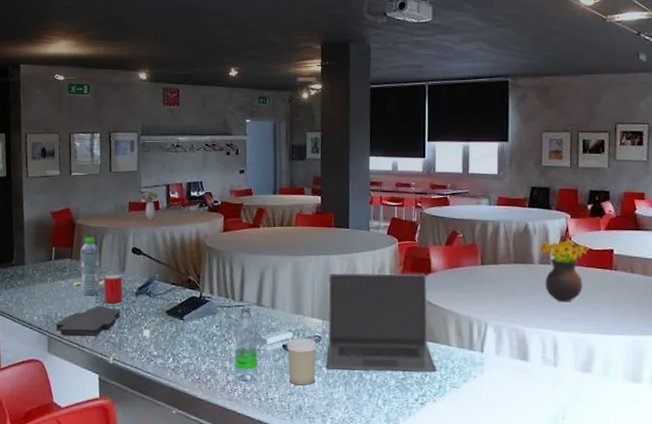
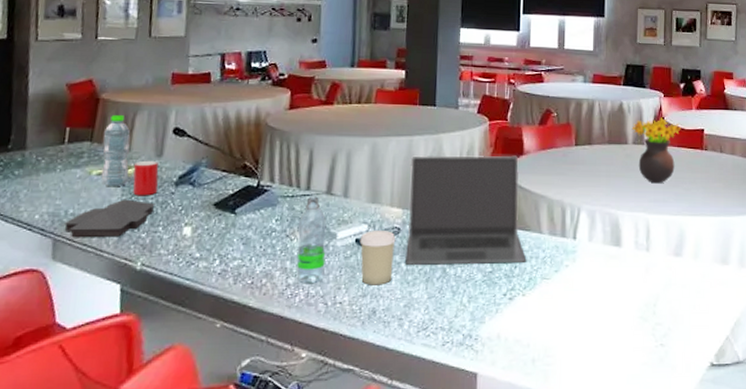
flower arrangement: present [135,188,158,220] -> none [181,58,210,95]

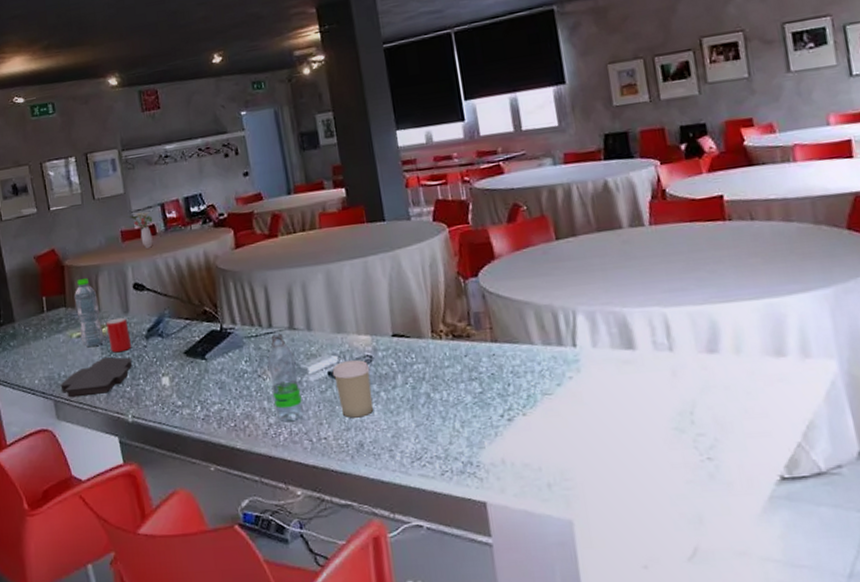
flower arrangement: none [181,58,210,95] -> present [126,212,153,249]
laptop: present [405,155,527,266] -> none [368,261,521,395]
flower arrangement: present [632,117,681,183] -> none [624,190,691,270]

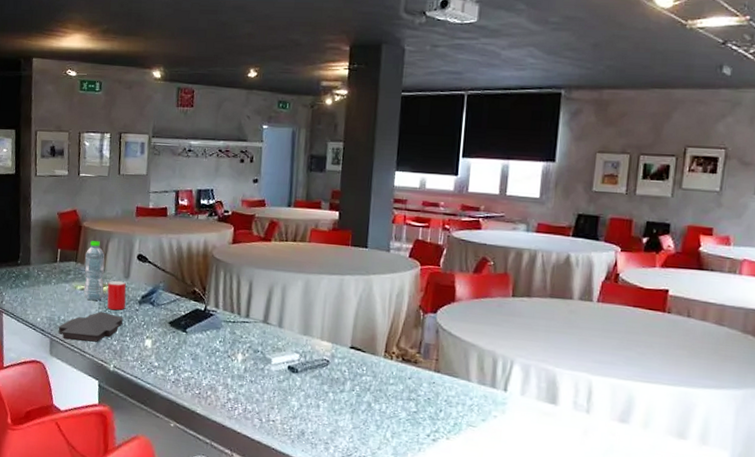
flower arrangement: present [126,212,153,249] -> none [143,194,167,227]
bottle: present [267,334,304,423] -> none [236,324,263,401]
cup: present [332,360,374,418] -> none [291,360,325,411]

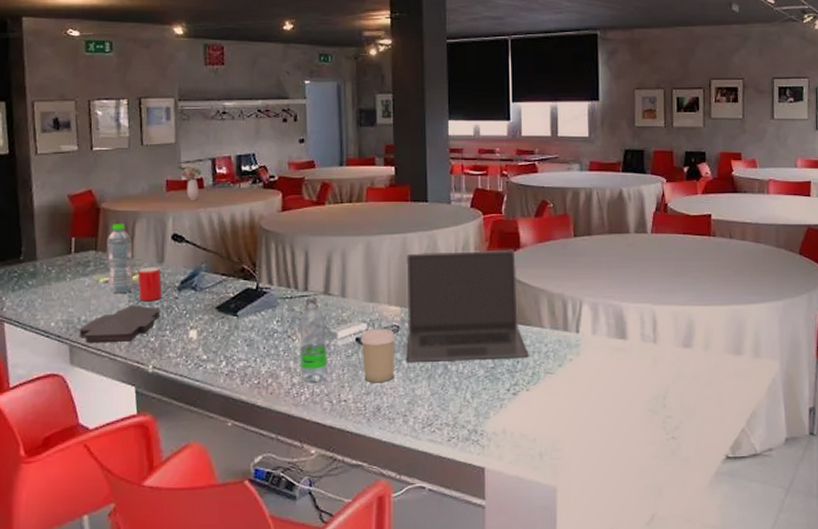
flower arrangement: none [143,194,167,227] -> present [173,164,202,201]
bottle: none [236,324,263,401] -> present [298,298,328,383]
cup: none [291,360,325,411] -> present [360,329,396,383]
laptop: none [333,294,453,407] -> present [405,249,529,364]

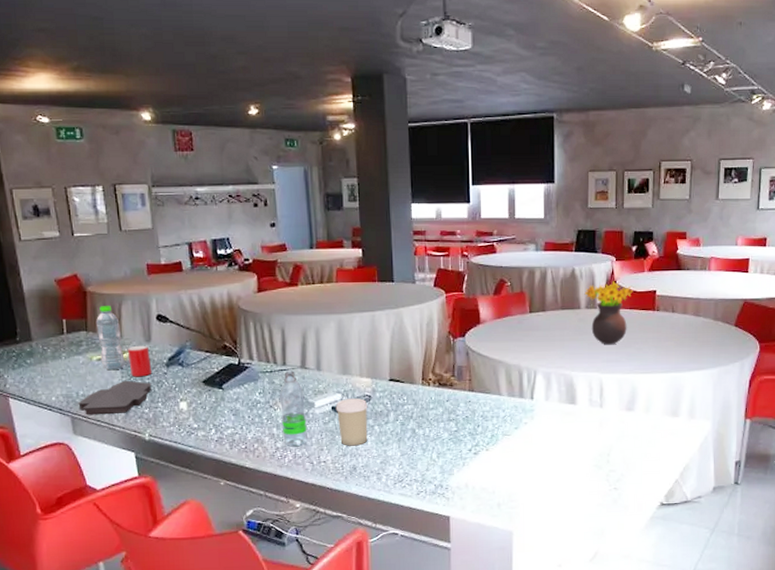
flower arrangement: present [173,164,202,201] -> none [152,248,180,283]
laptop: present [405,249,529,364] -> none [374,325,488,429]
flower arrangement: none [633,204,686,272] -> present [584,281,633,344]

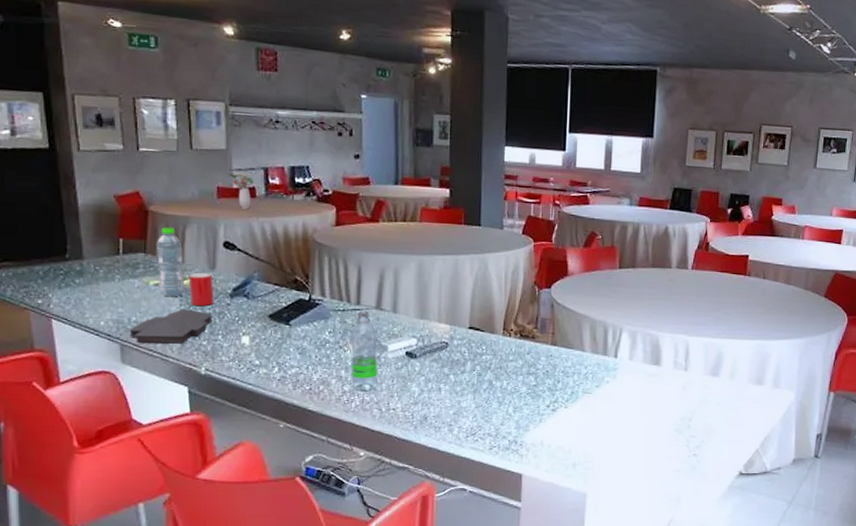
flower arrangement: none [152,248,180,283] -> present [224,171,254,210]
cup: present [335,398,368,446] -> none [410,344,444,395]
flower arrangement: present [584,281,633,344] -> none [676,242,725,306]

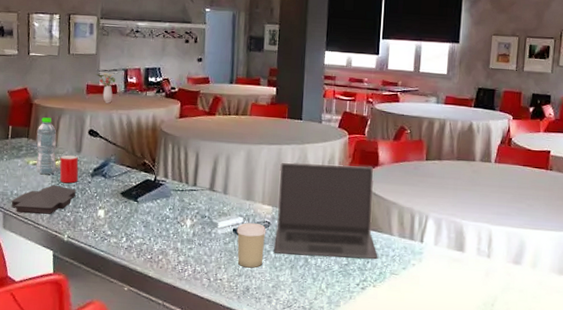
bottle: present [350,312,378,392] -> none [186,192,210,263]
cup: none [410,344,444,395] -> present [236,223,267,268]
laptop: none [454,274,569,378] -> present [274,162,378,259]

